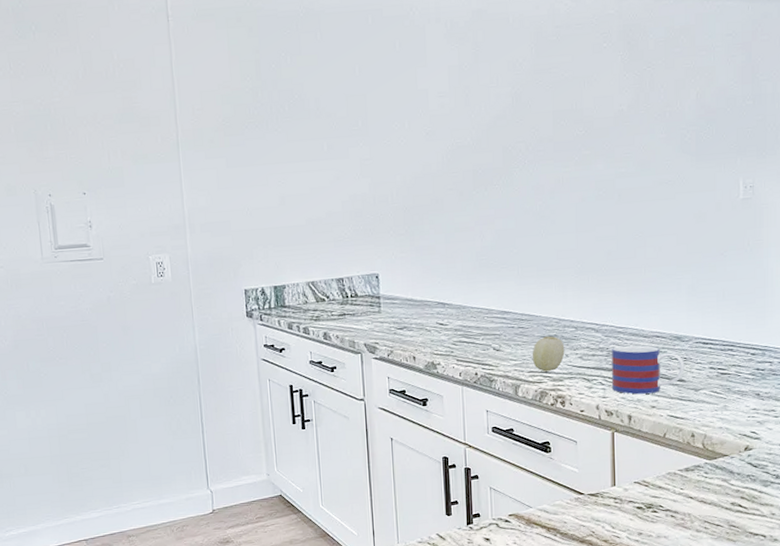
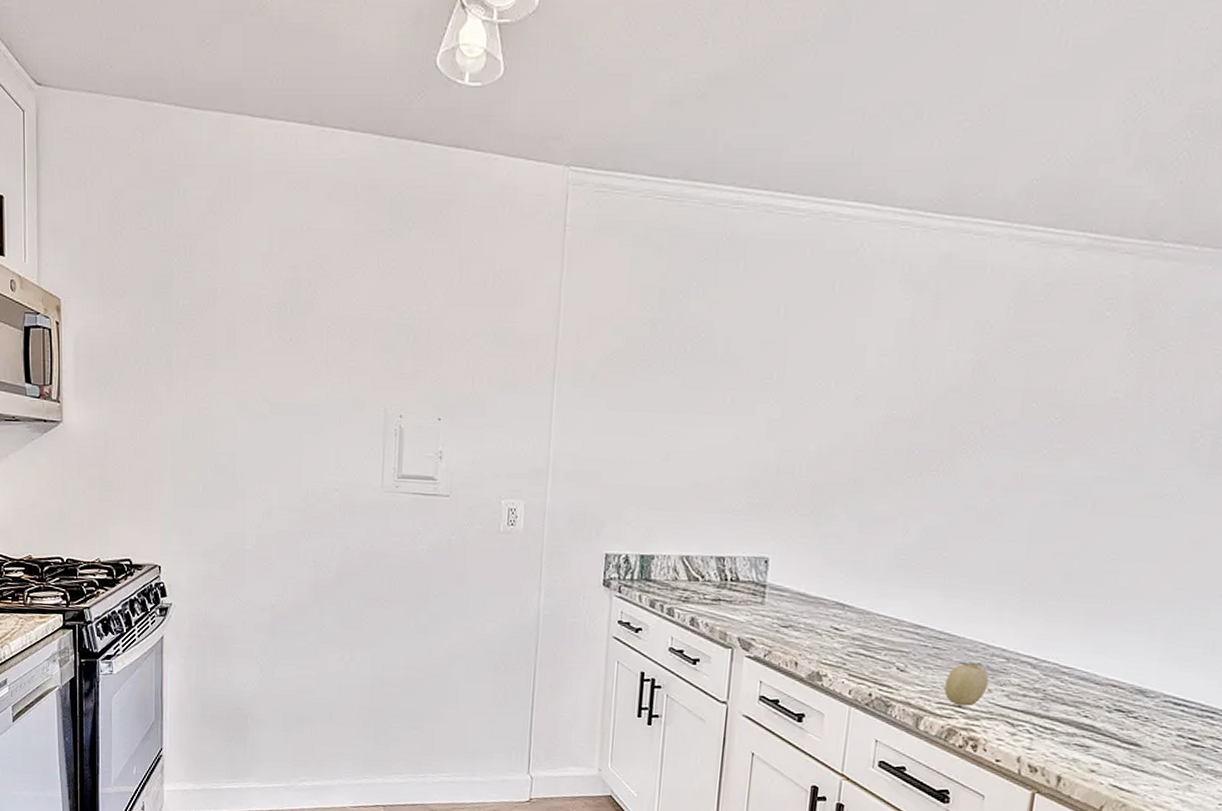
mug: present [611,345,685,395] -> none [1041,690,1145,755]

